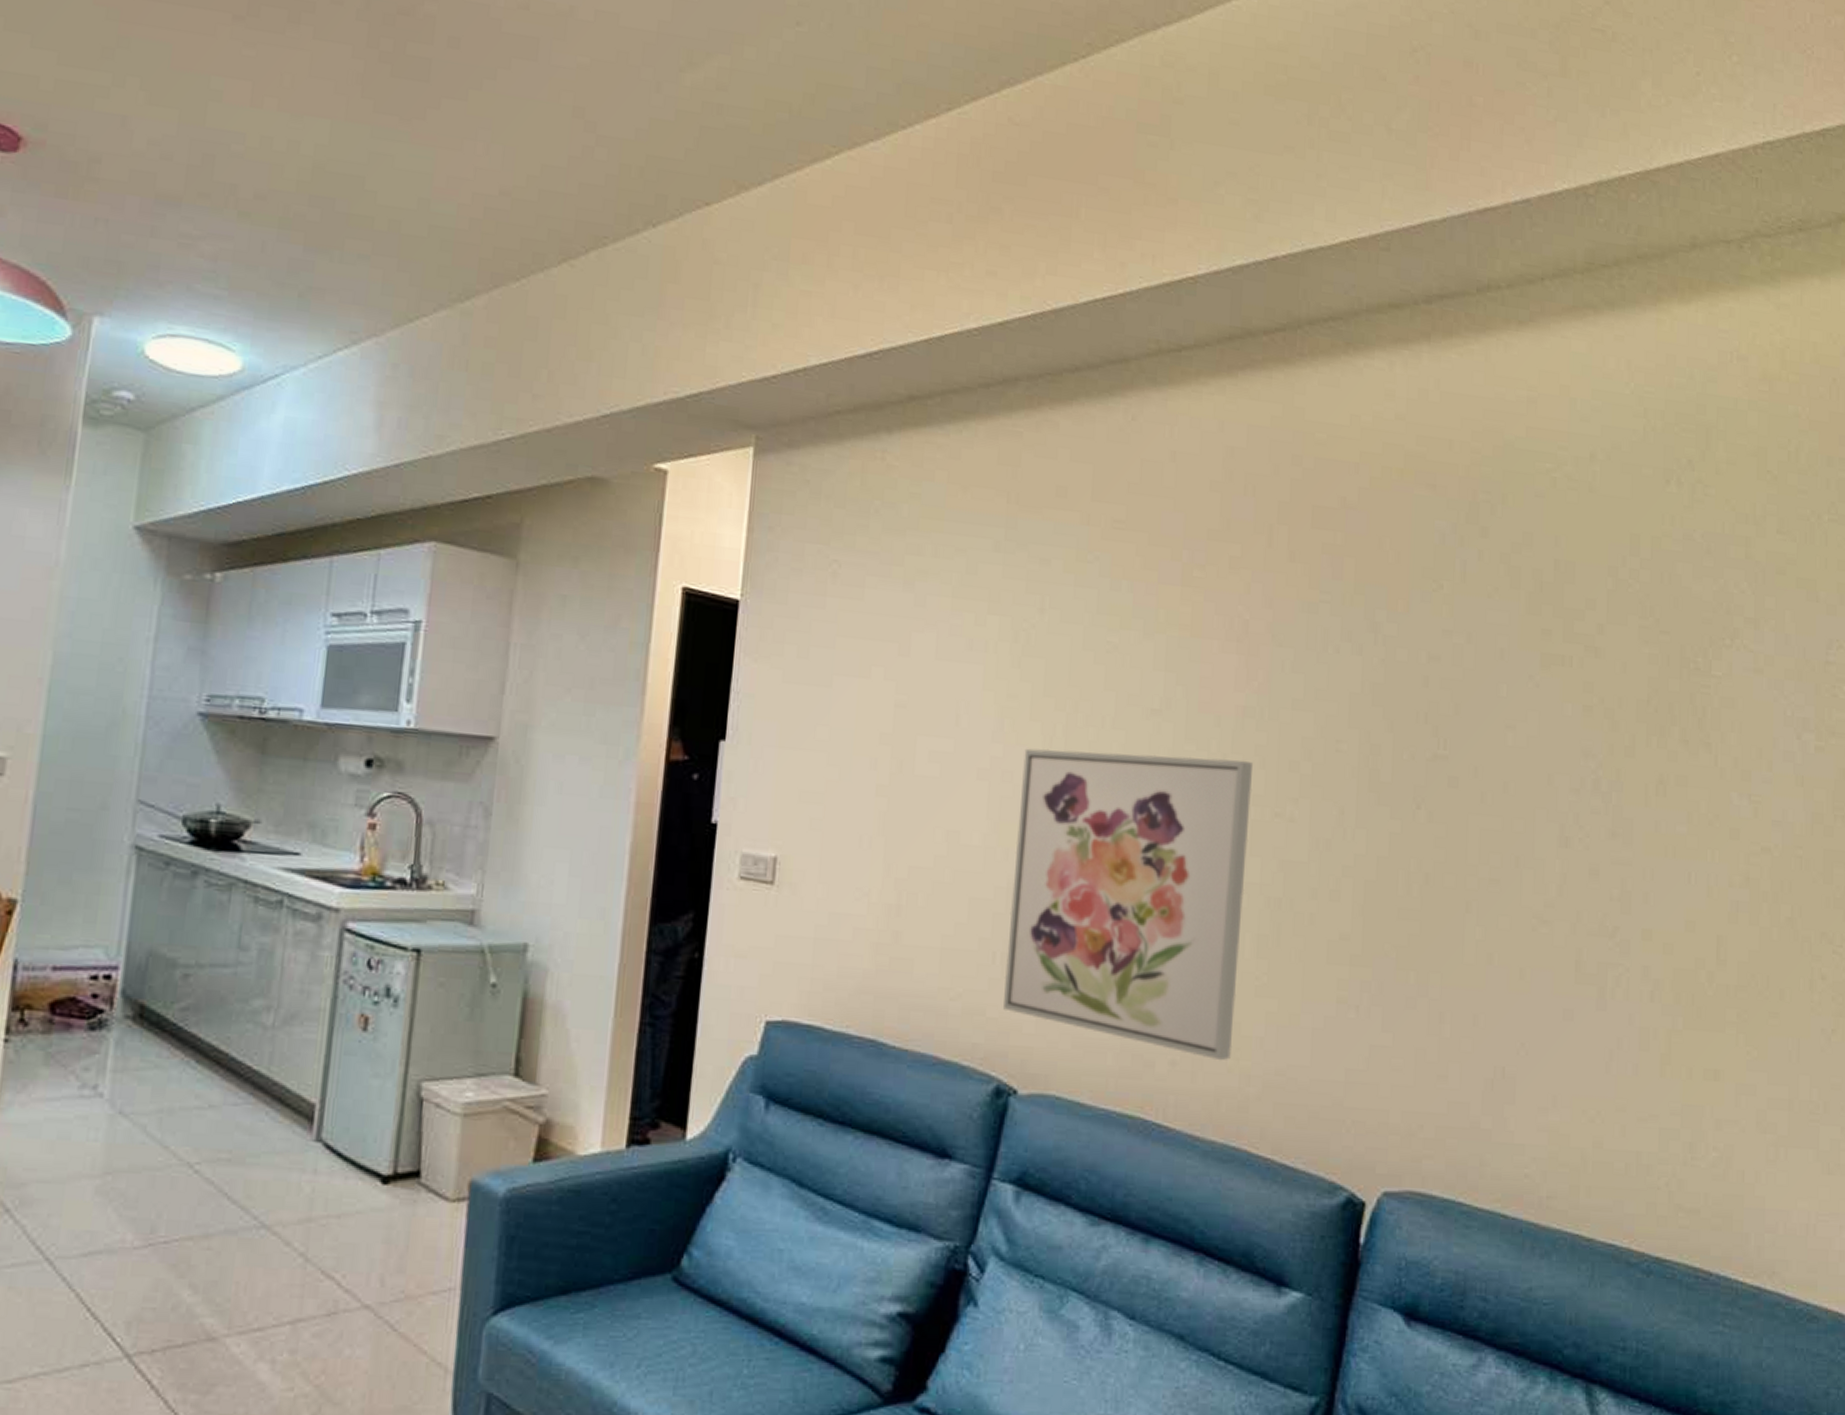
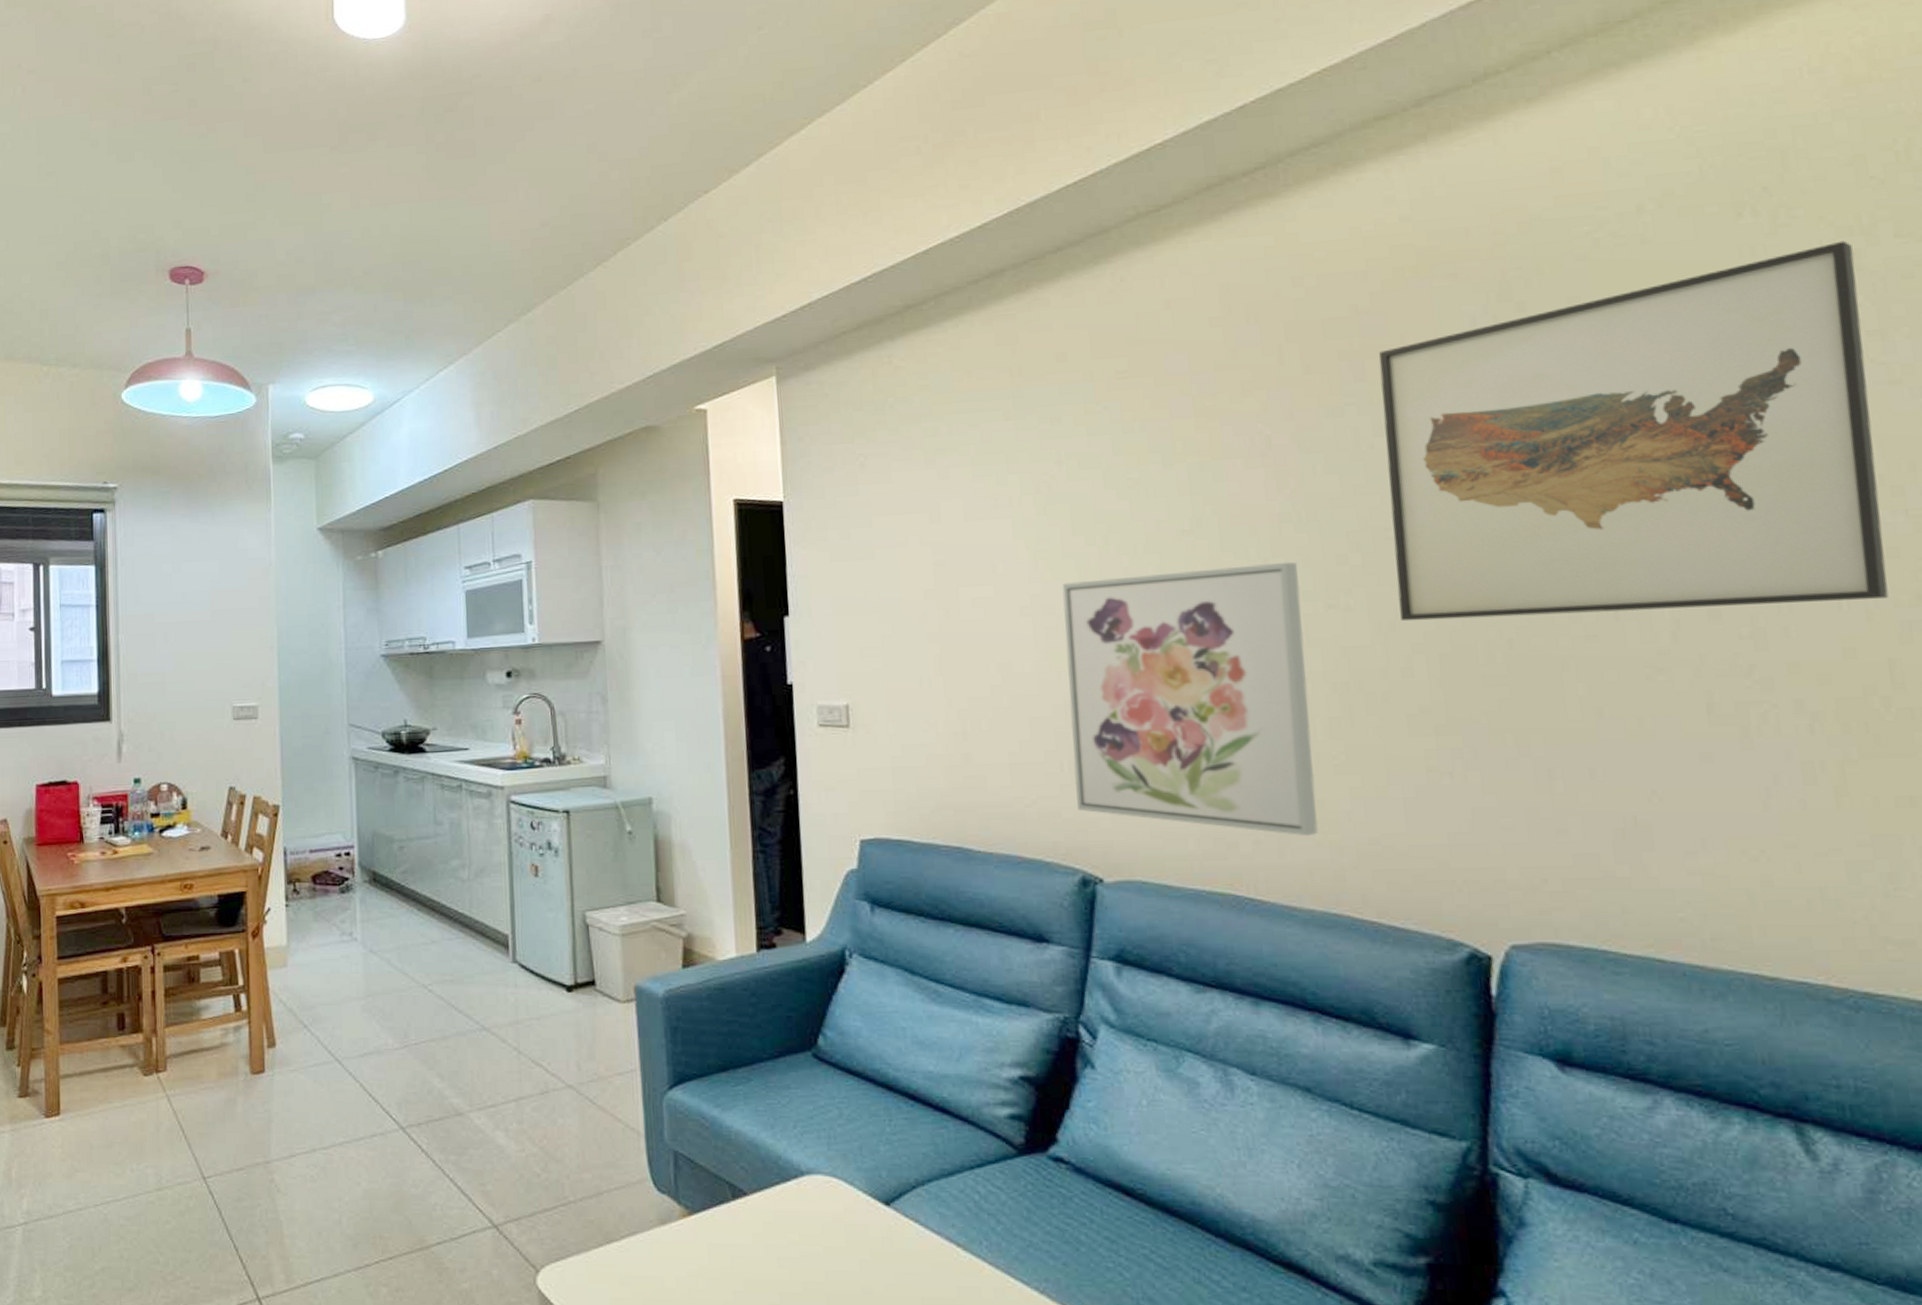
wall art: none [1337,526,1745,878] -> present [1379,240,1889,622]

